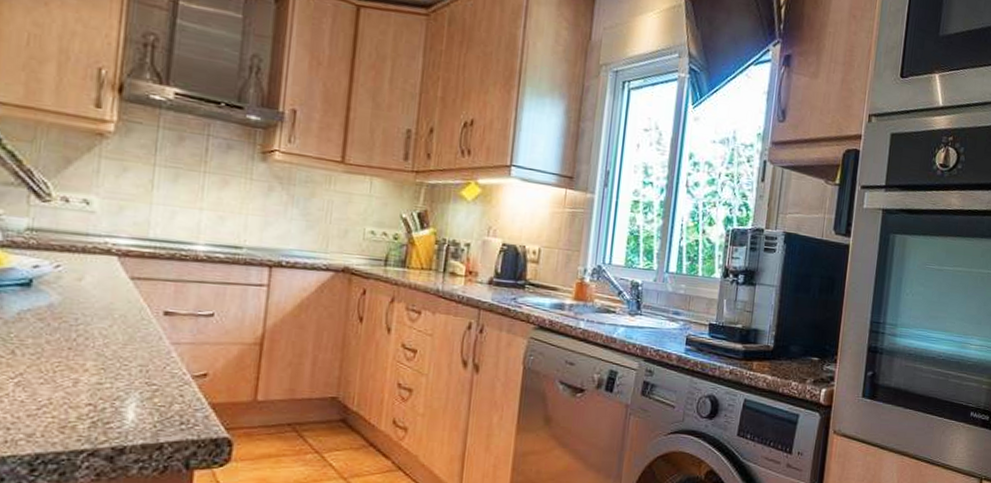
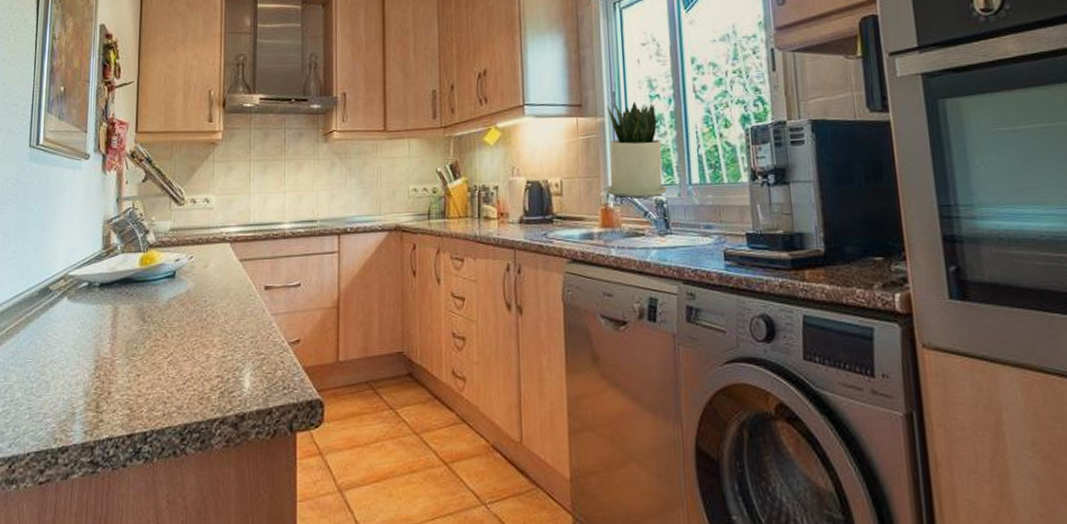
planter: none [584,182,648,278] -> present [605,102,667,198]

